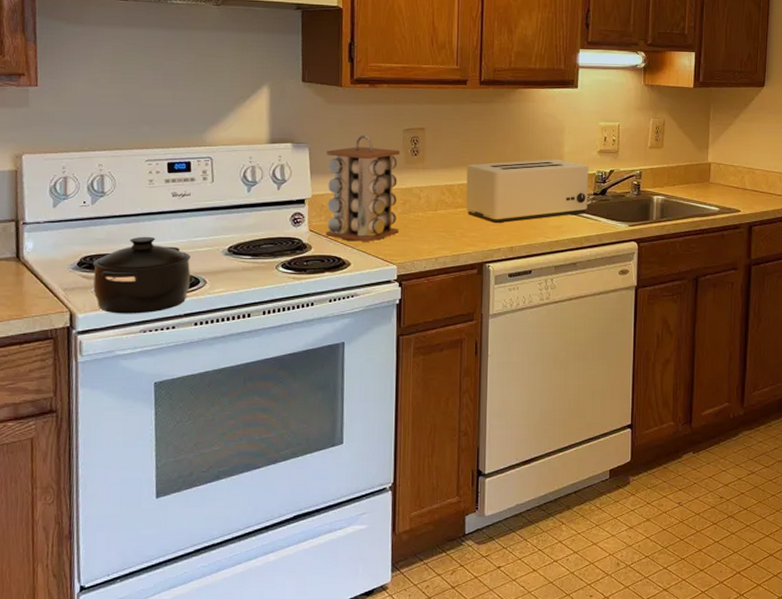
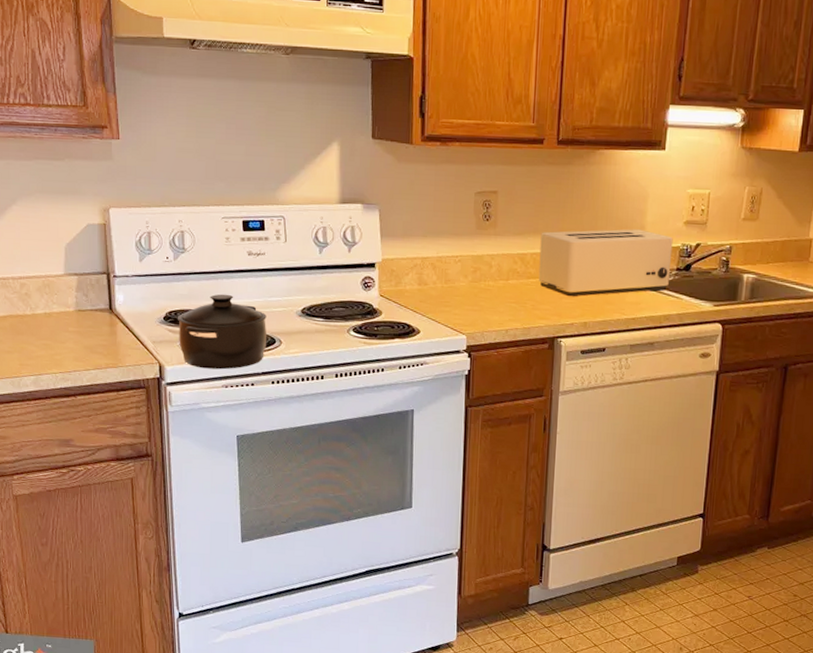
spice rack: present [326,134,401,242] -> none [396,197,472,310]

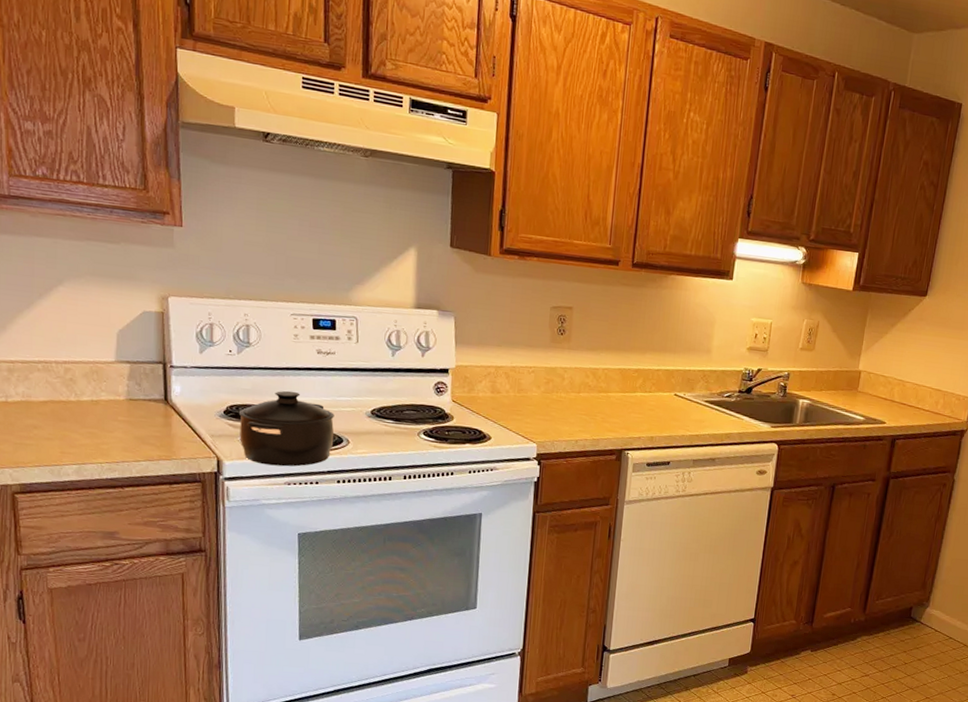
toaster: present [538,229,673,297] -> none [609,349,737,413]

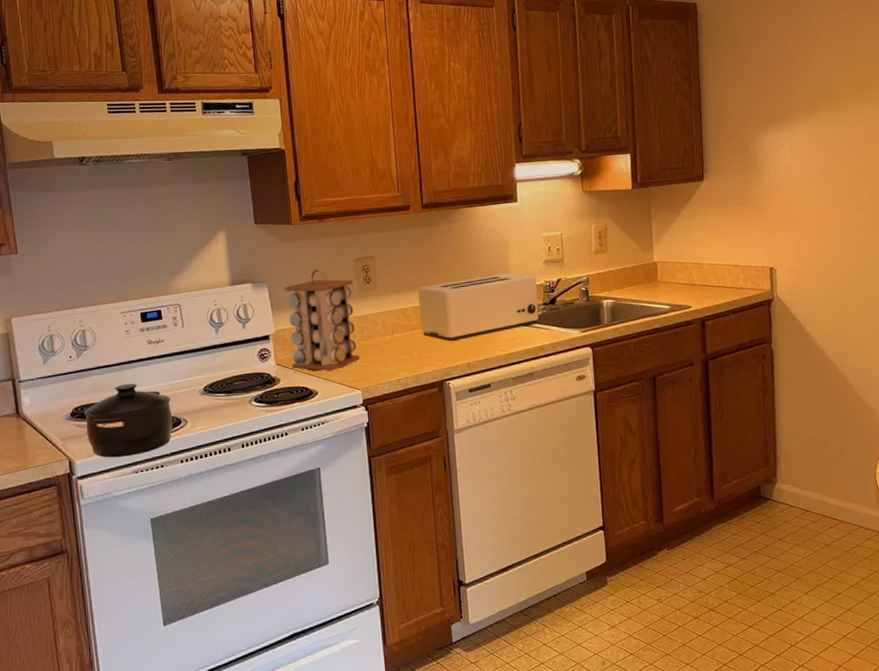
spice rack: none [468,308,547,418] -> present [284,268,360,372]
toaster: none [609,349,737,413] -> present [418,273,539,342]

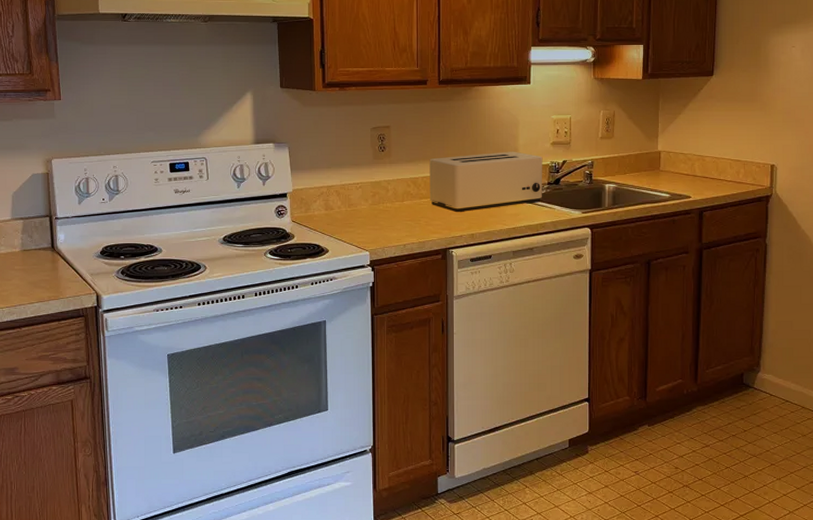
saucepan: present [83,383,173,458] -> none [112,228,193,295]
spice rack: present [284,268,360,372] -> none [304,134,370,231]

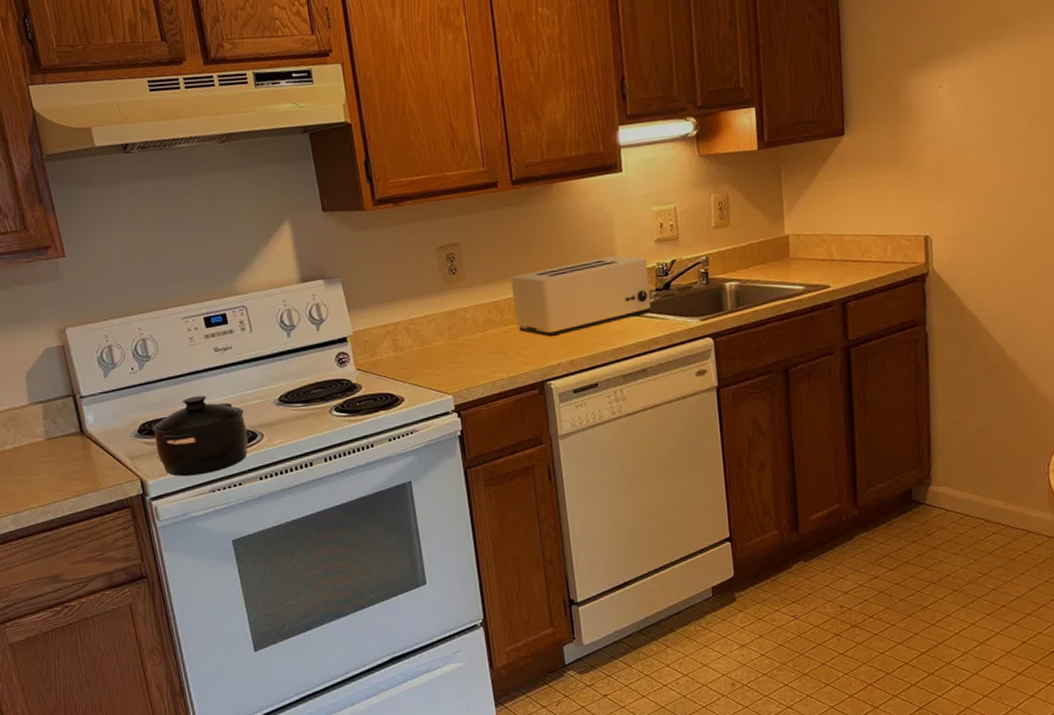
saucepan: none [112,228,193,295] -> present [151,395,249,477]

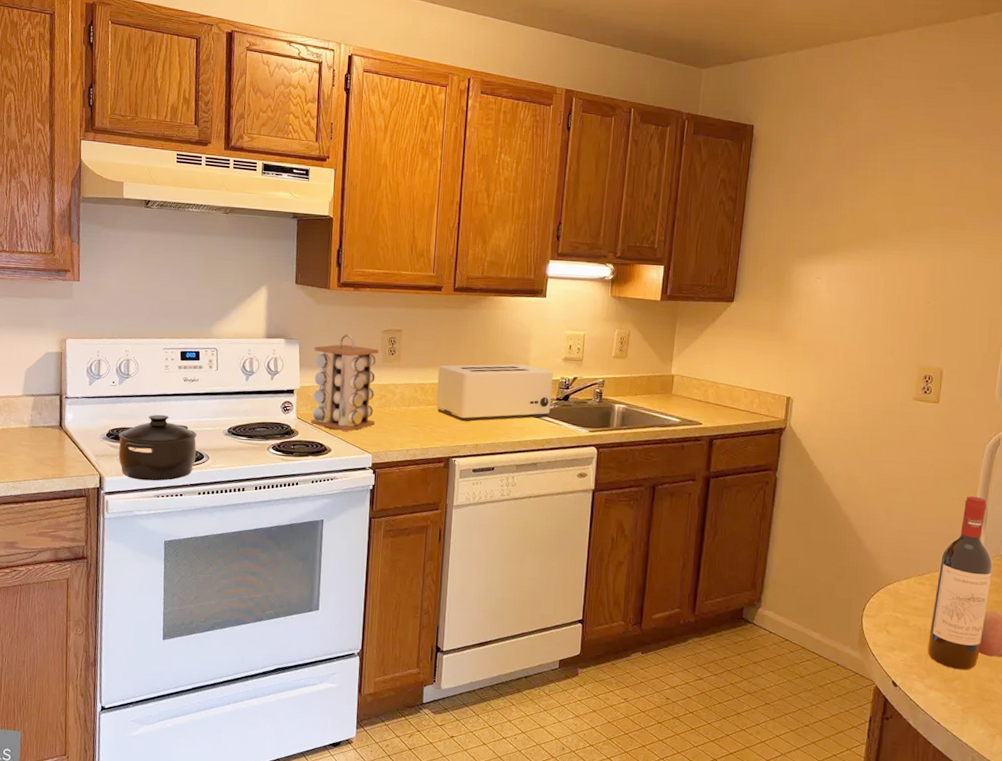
spice rack: none [360,259,450,376] -> present [311,333,379,431]

